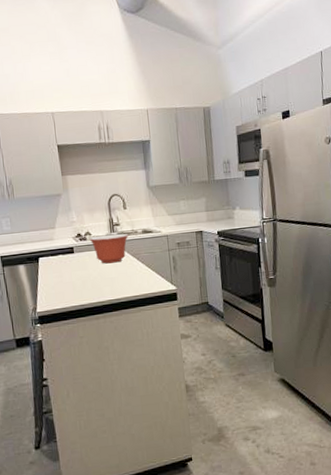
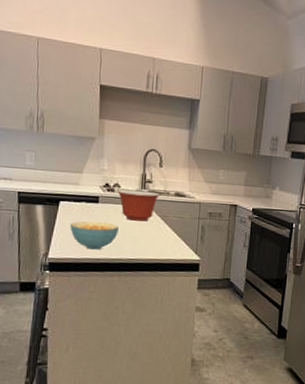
cereal bowl: none [52,269,97,298] -> present [70,221,119,250]

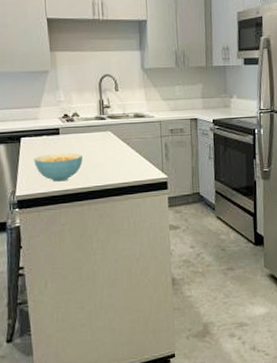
mixing bowl: present [117,189,161,222] -> none [76,116,120,148]

